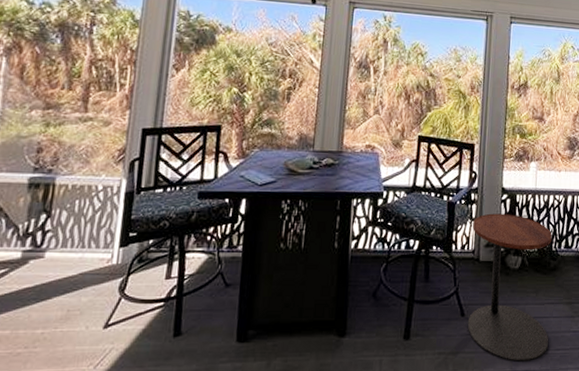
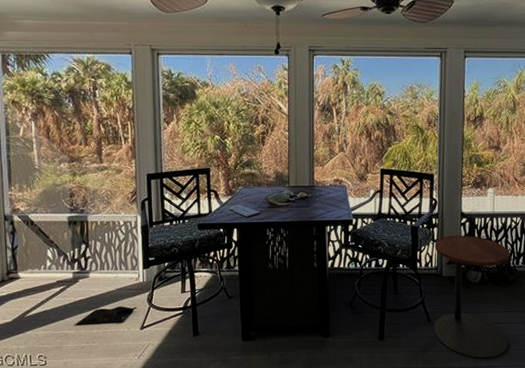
bag: none [12,297,105,324] -> present [75,306,138,326]

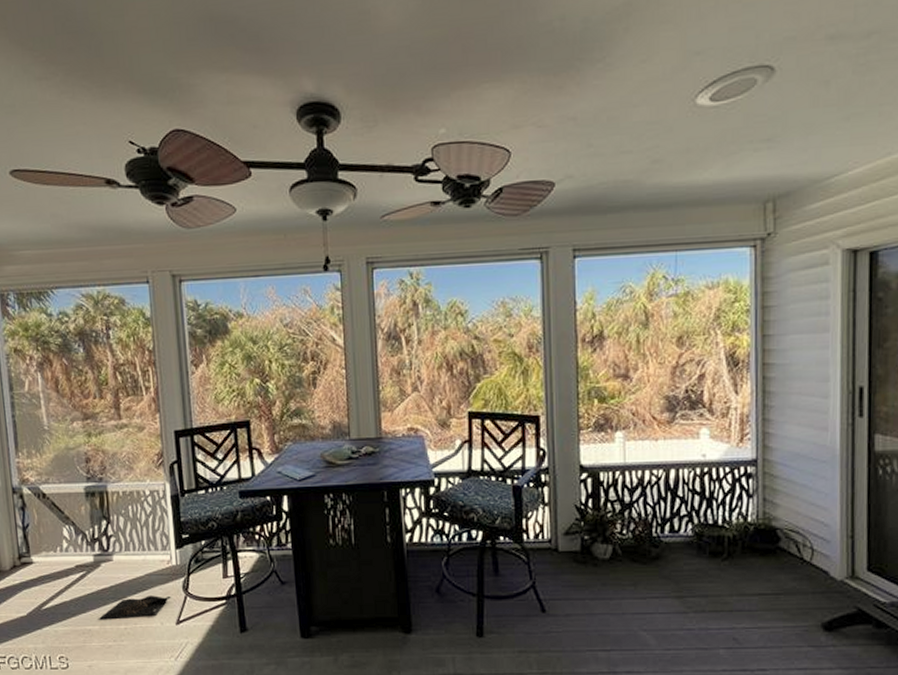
side table: present [433,235,510,360] -> none [546,495,656,663]

